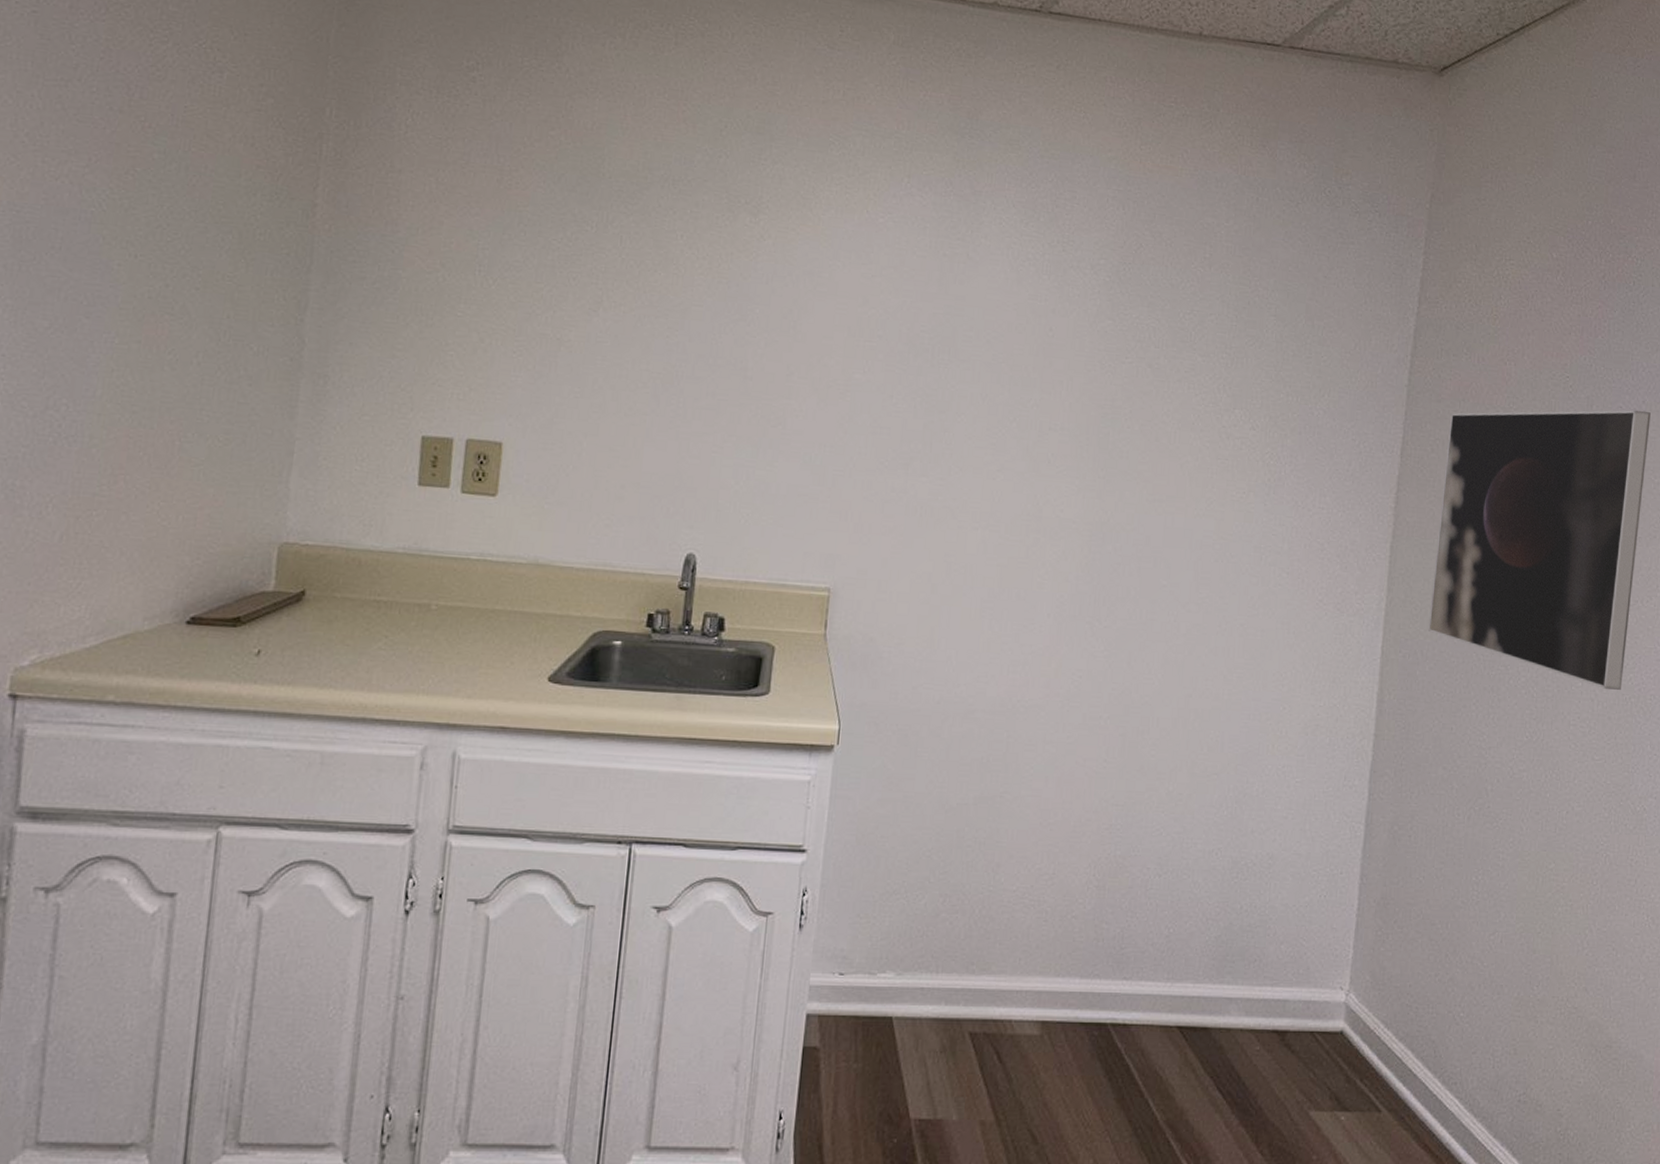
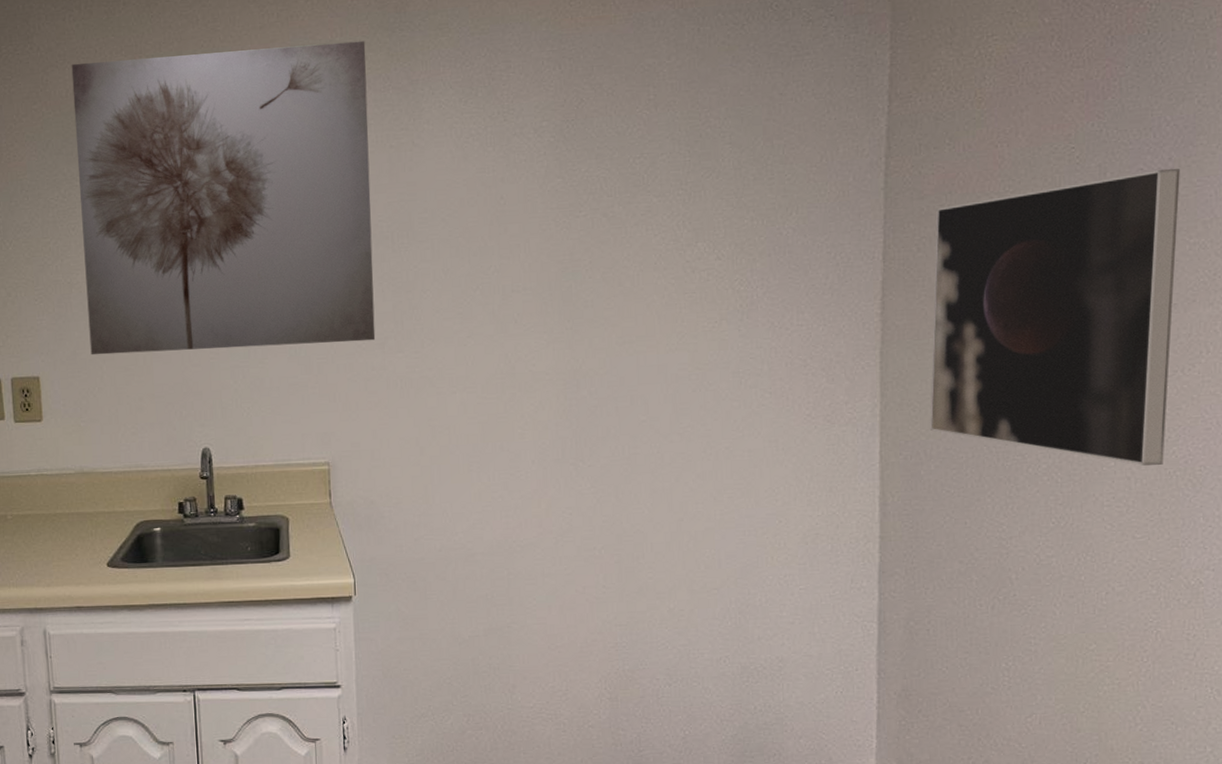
wall art: none [571,95,932,459] -> present [71,40,376,355]

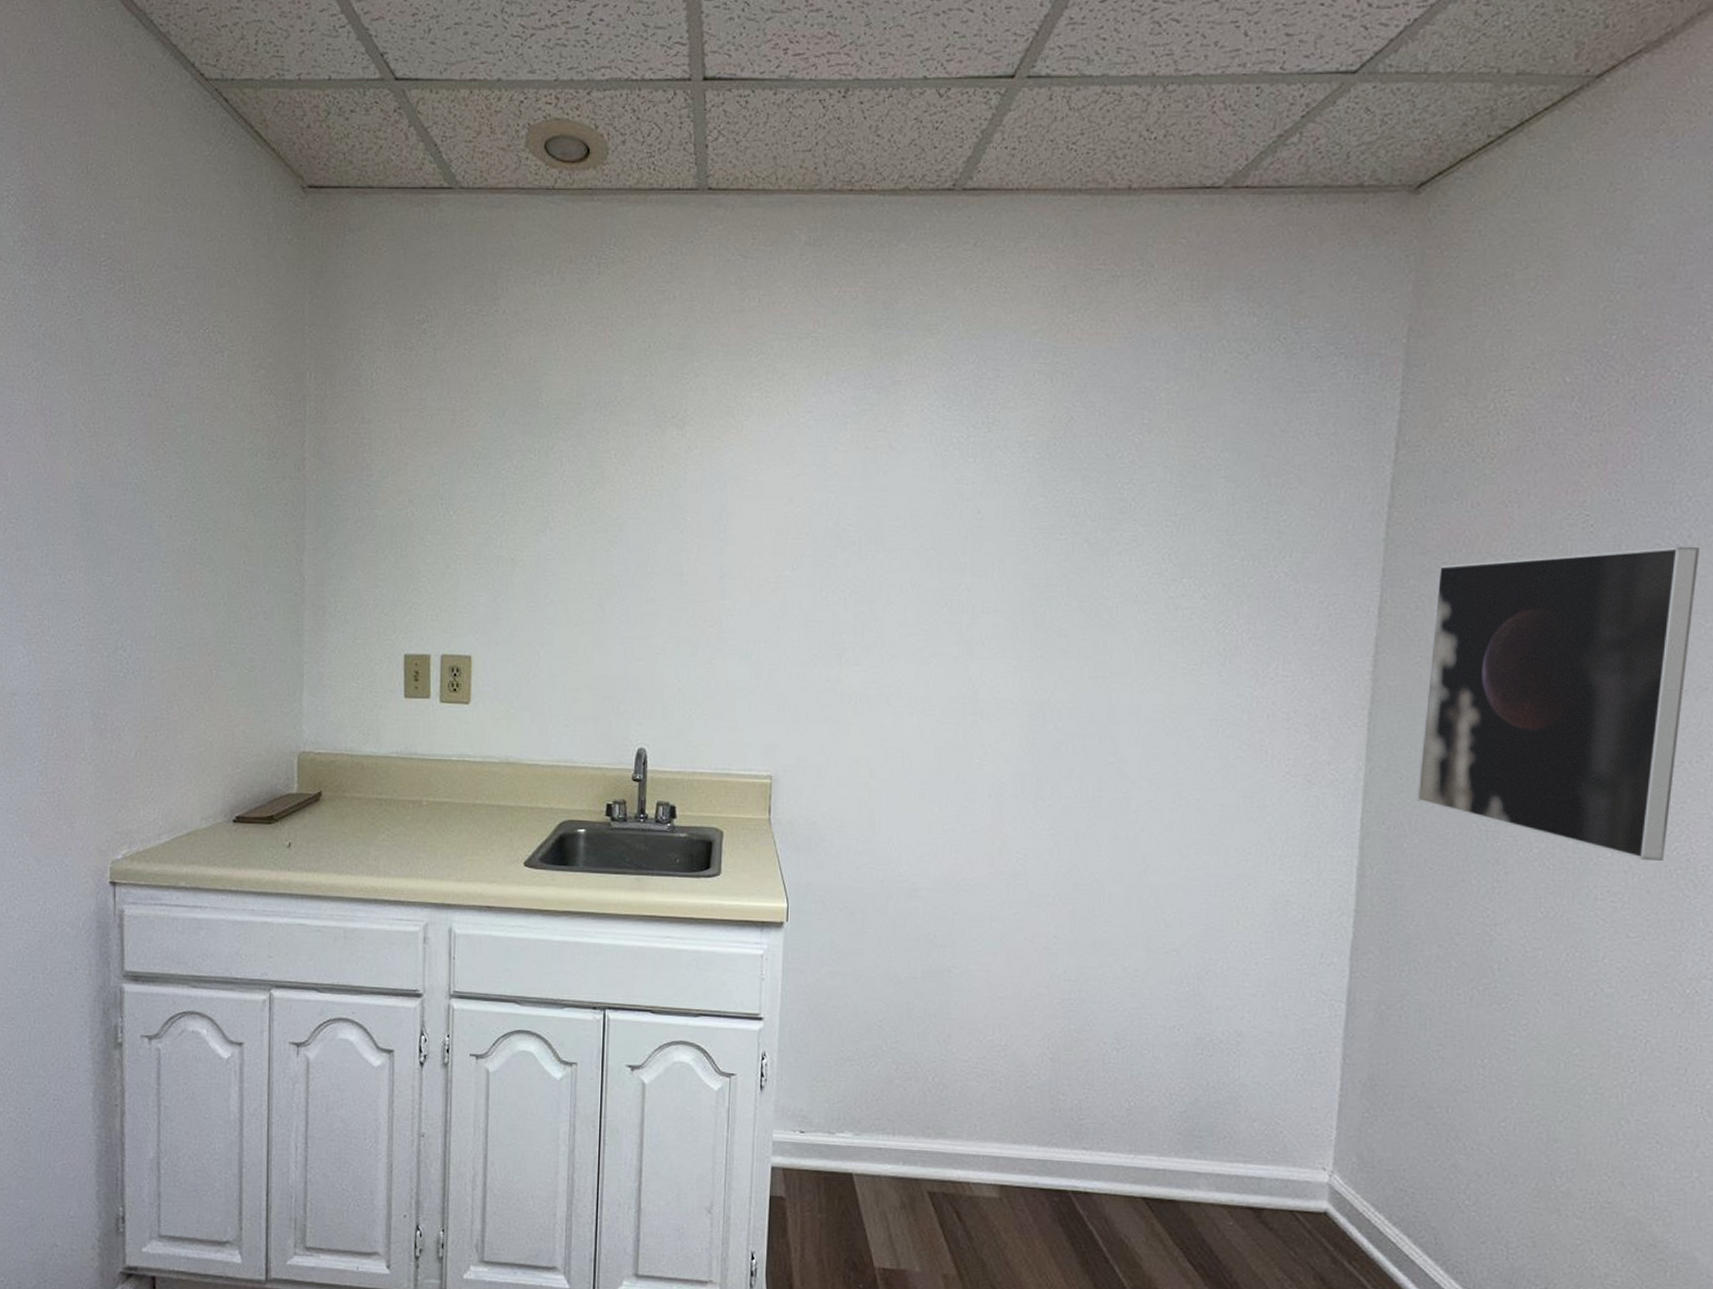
wall art: present [71,40,376,355] -> none [528,330,849,651]

